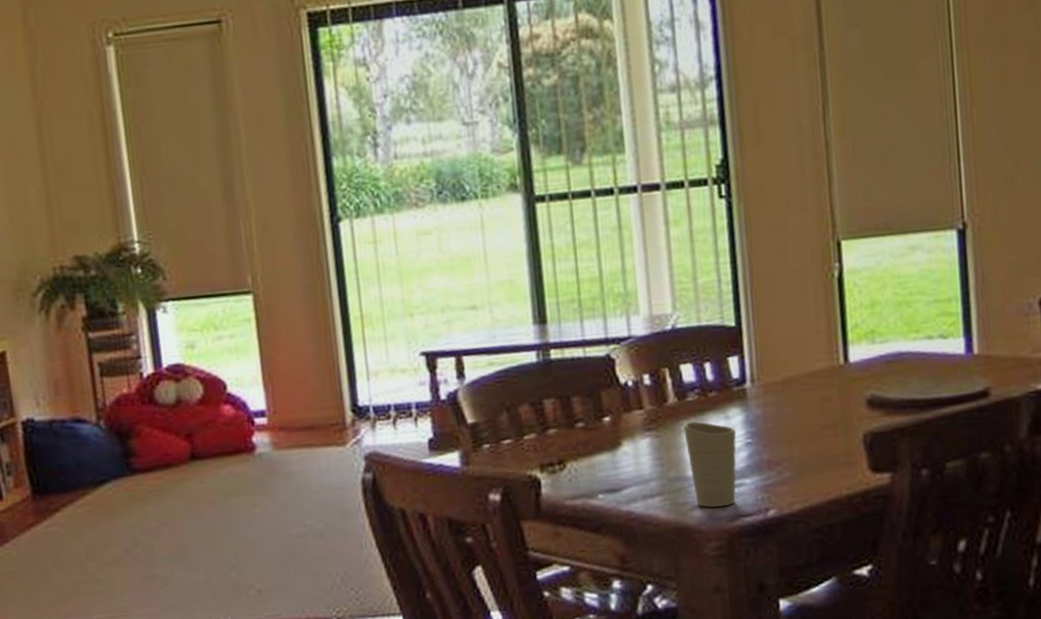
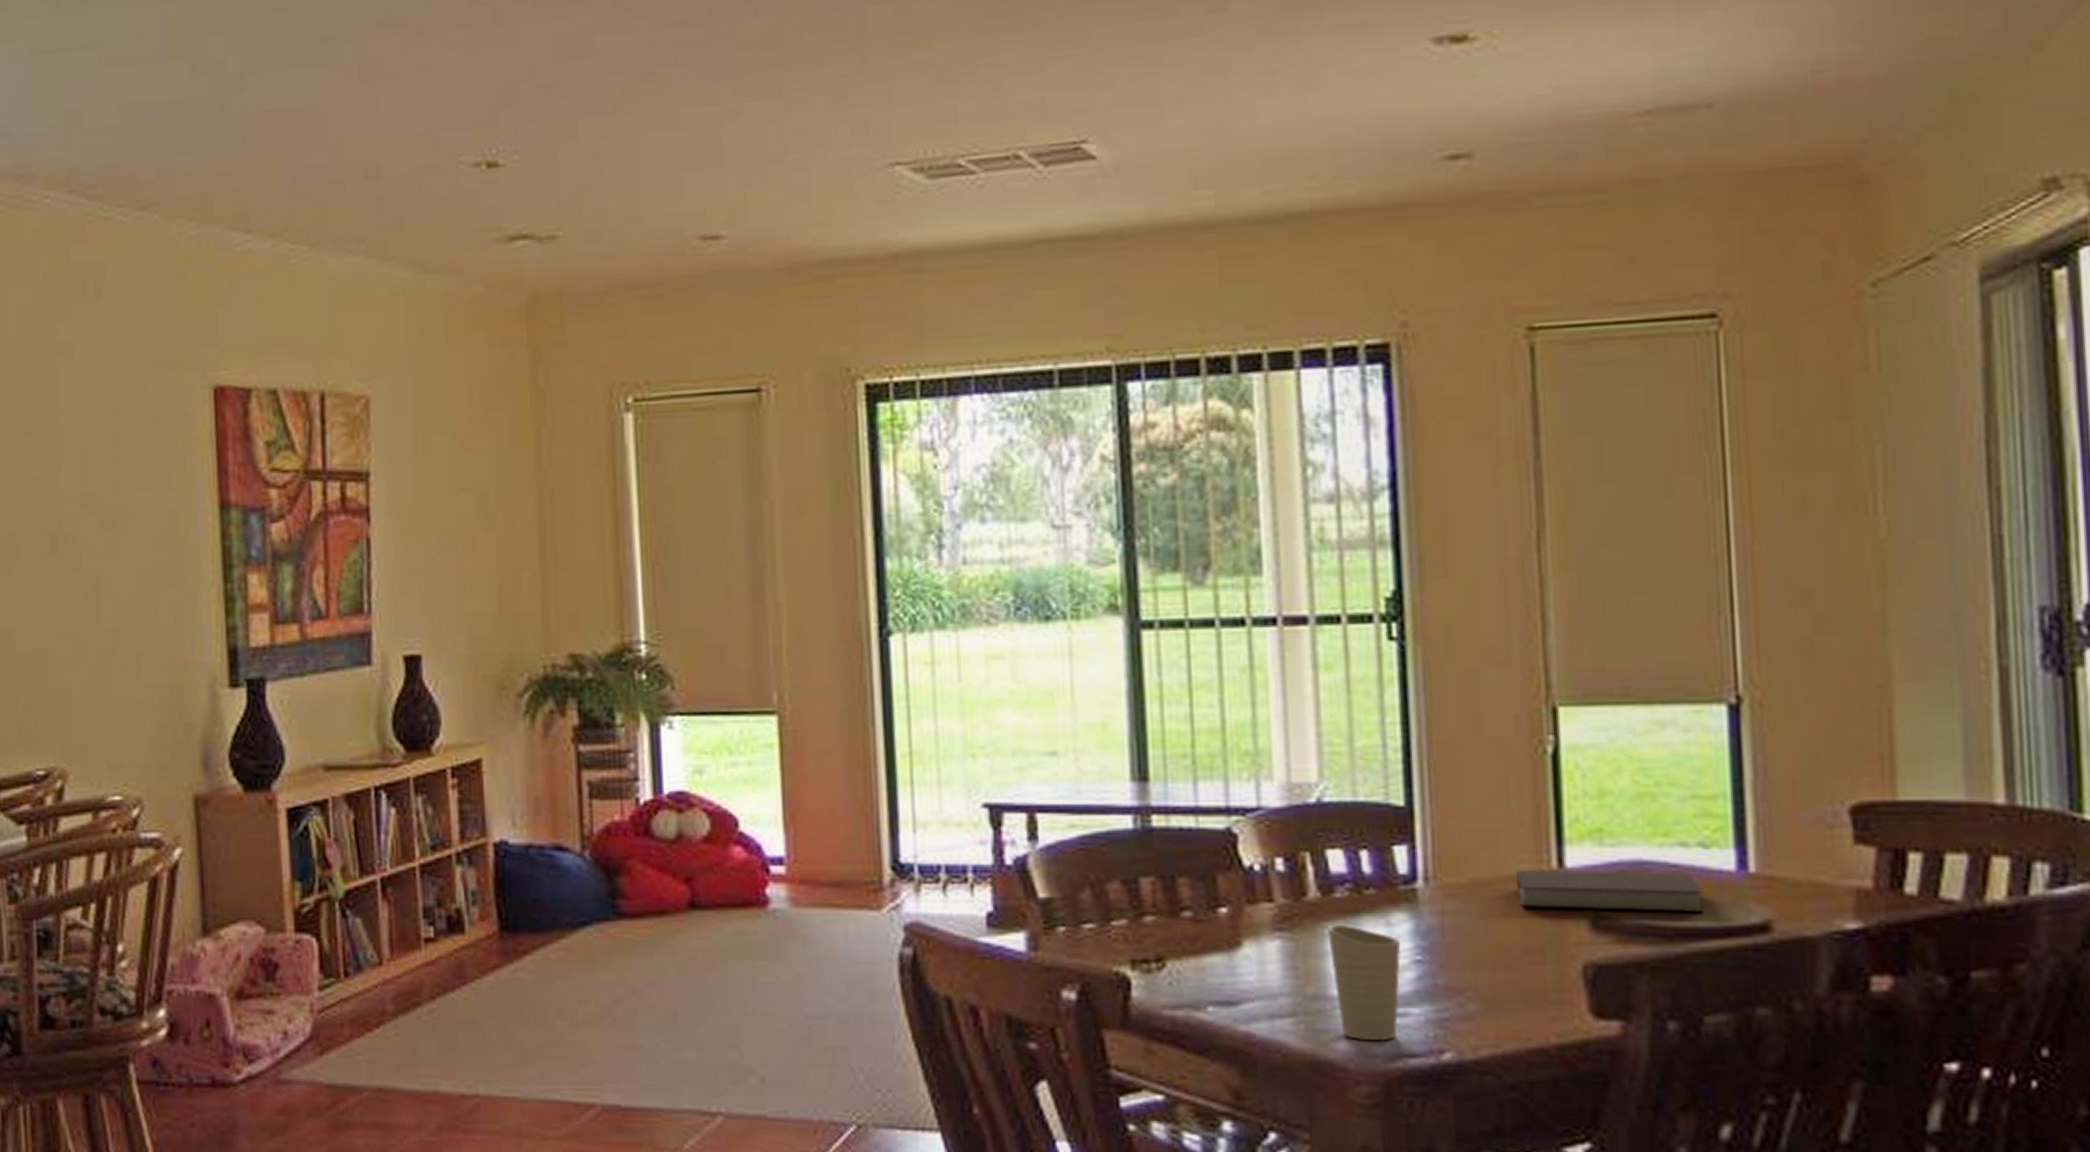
notebook: none [815,358,945,395] -> present [1515,869,1705,912]

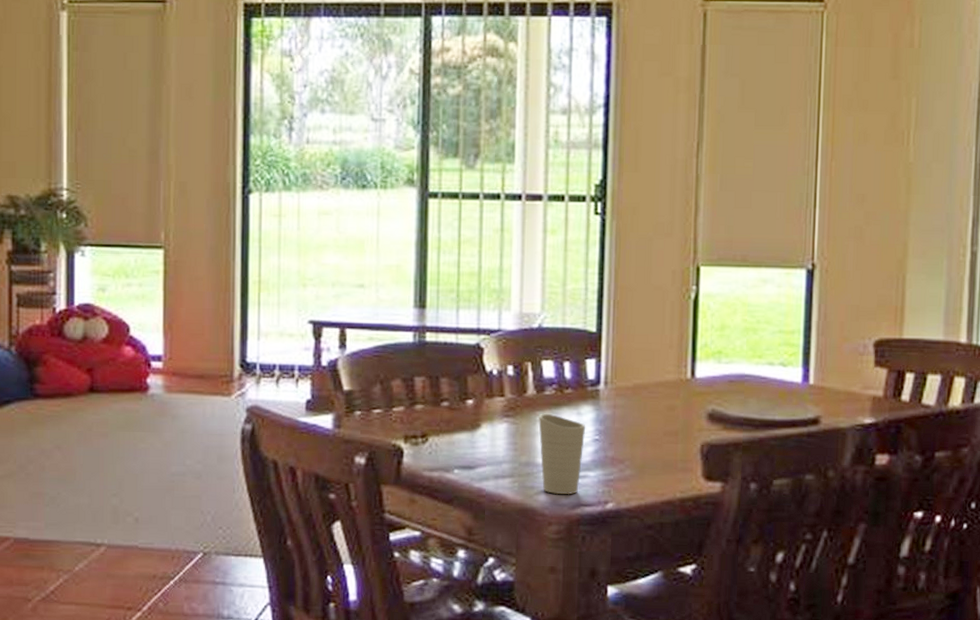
notebook: present [1515,869,1705,912] -> none [663,378,781,410]

